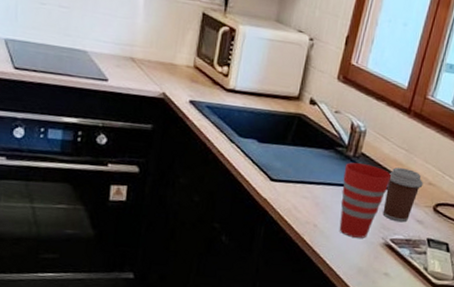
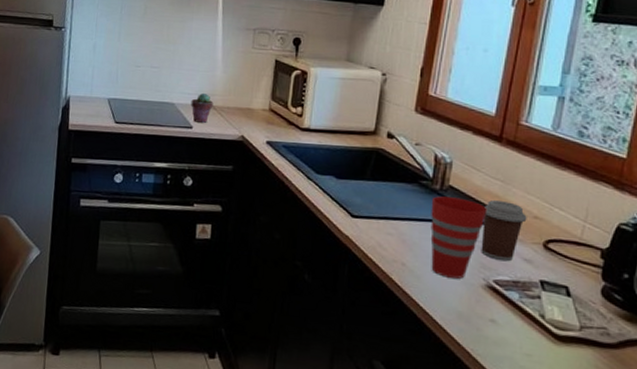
potted succulent: none [106,41,133,76] -> present [191,92,214,123]

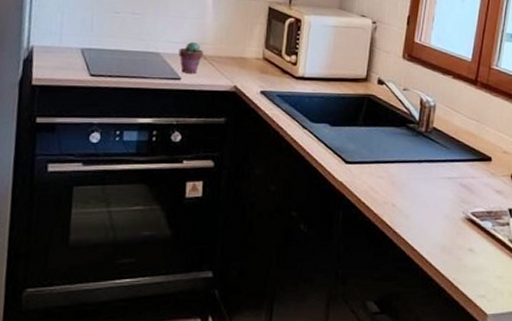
cup: present [430,196,487,279] -> none [417,138,466,214]
coffee cup: present [481,200,527,261] -> none [460,139,498,193]

